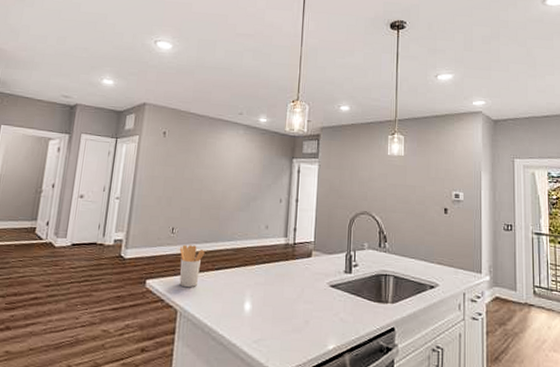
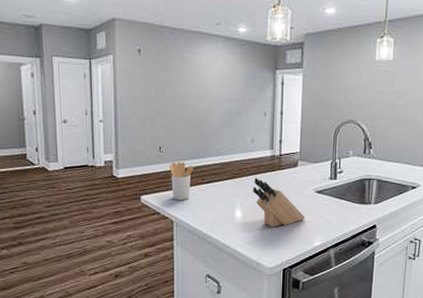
knife block: none [264,266,319,324] -> present [253,177,306,227]

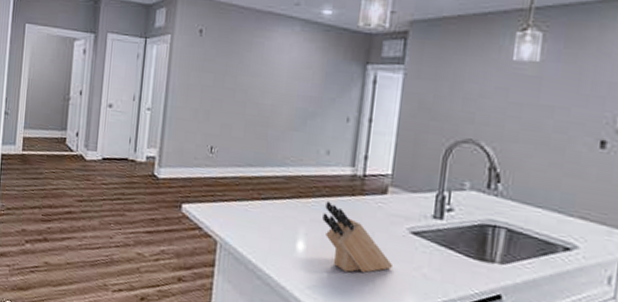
utensil holder: present [170,162,194,201] -> none [219,167,250,218]

